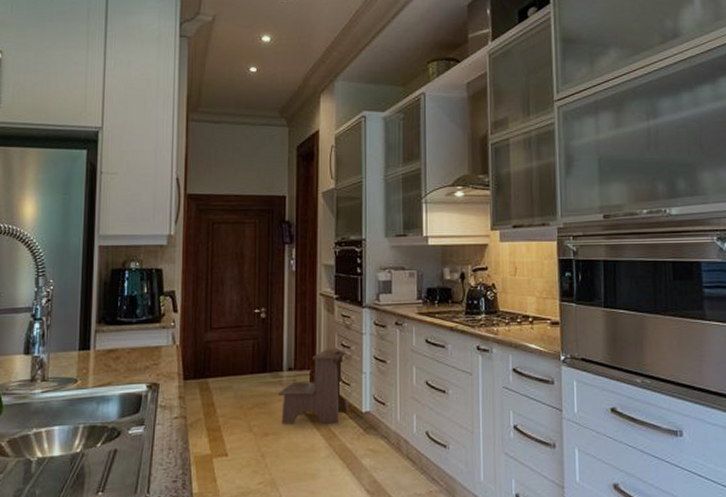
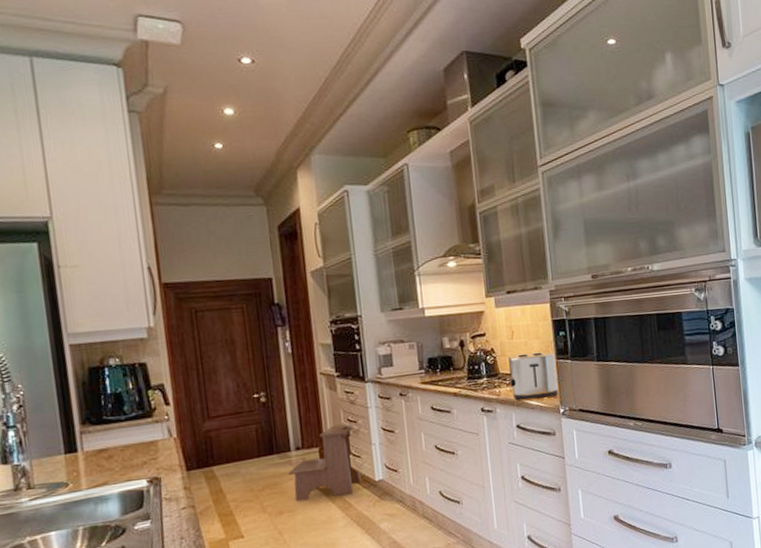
toaster: none [509,292,560,342] -> present [508,351,558,401]

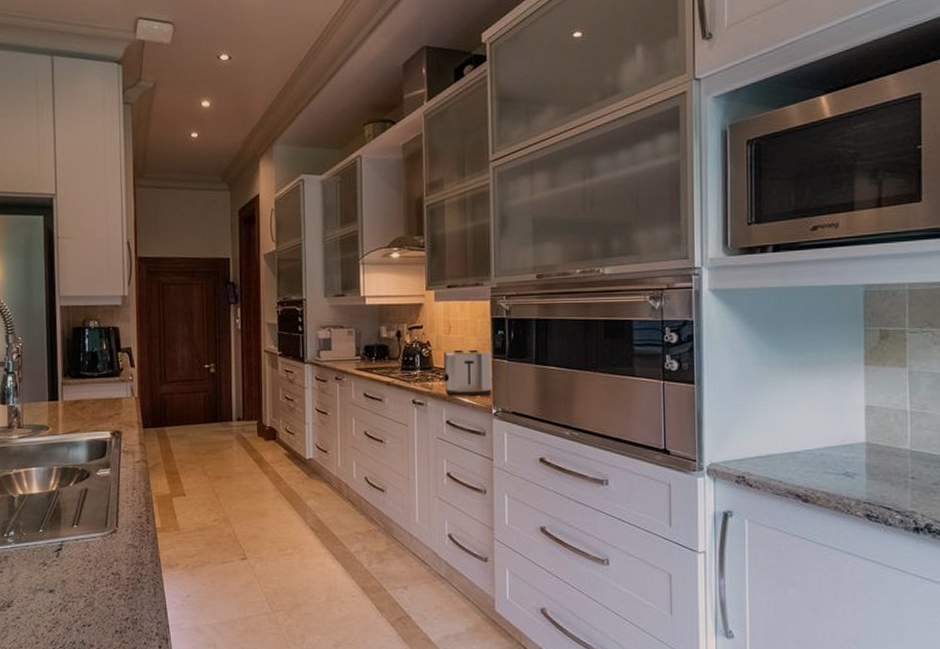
step stool: present [288,423,361,502] -> none [228,401,293,469]

